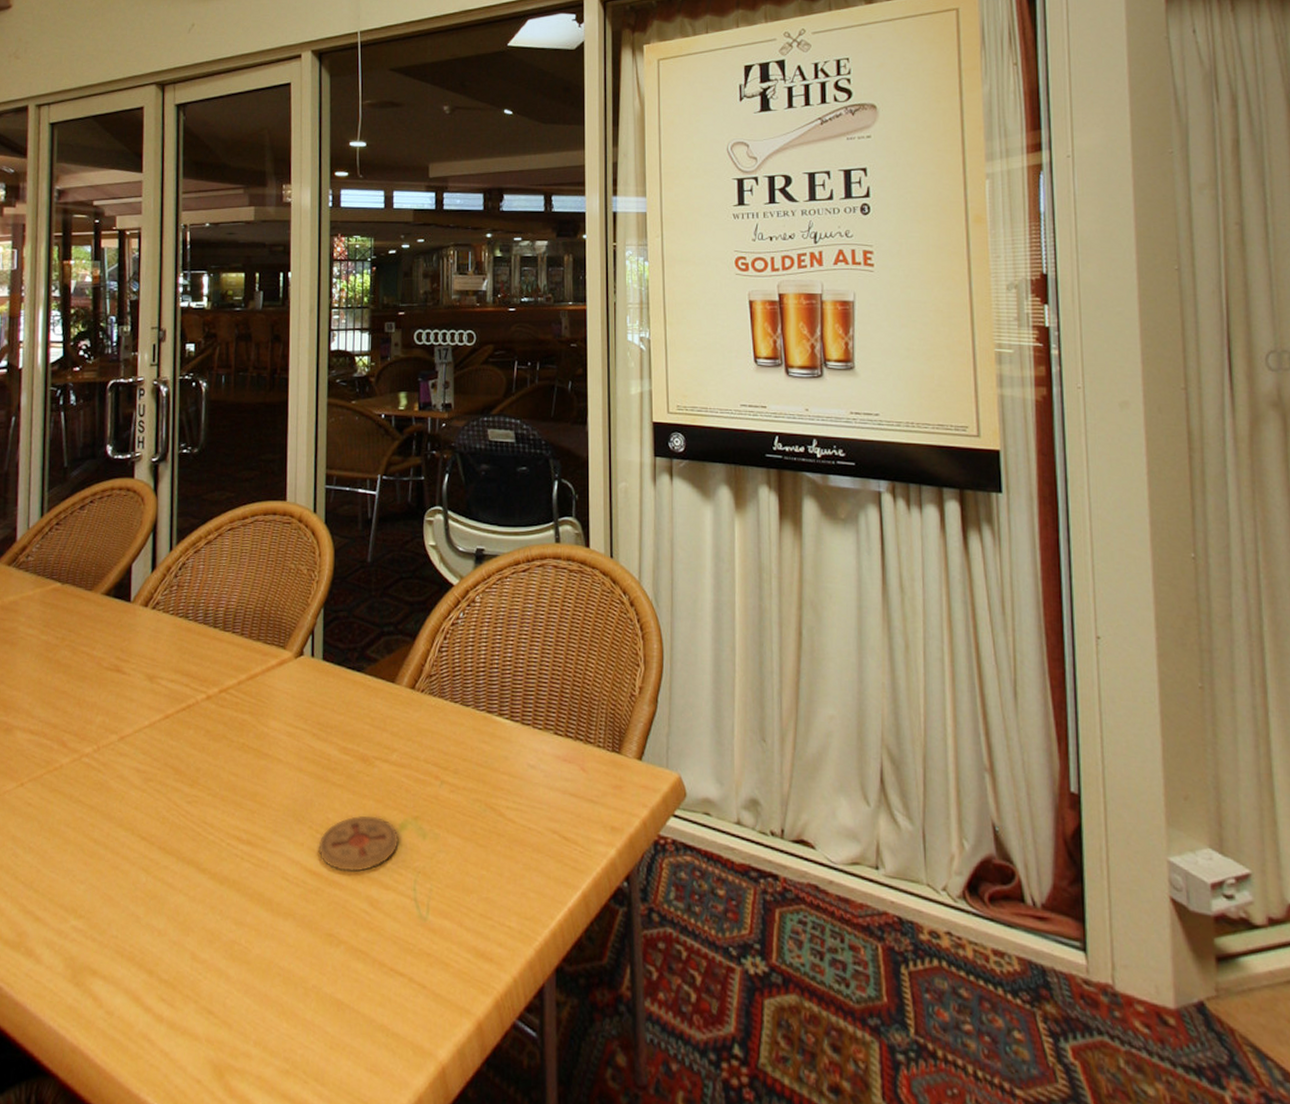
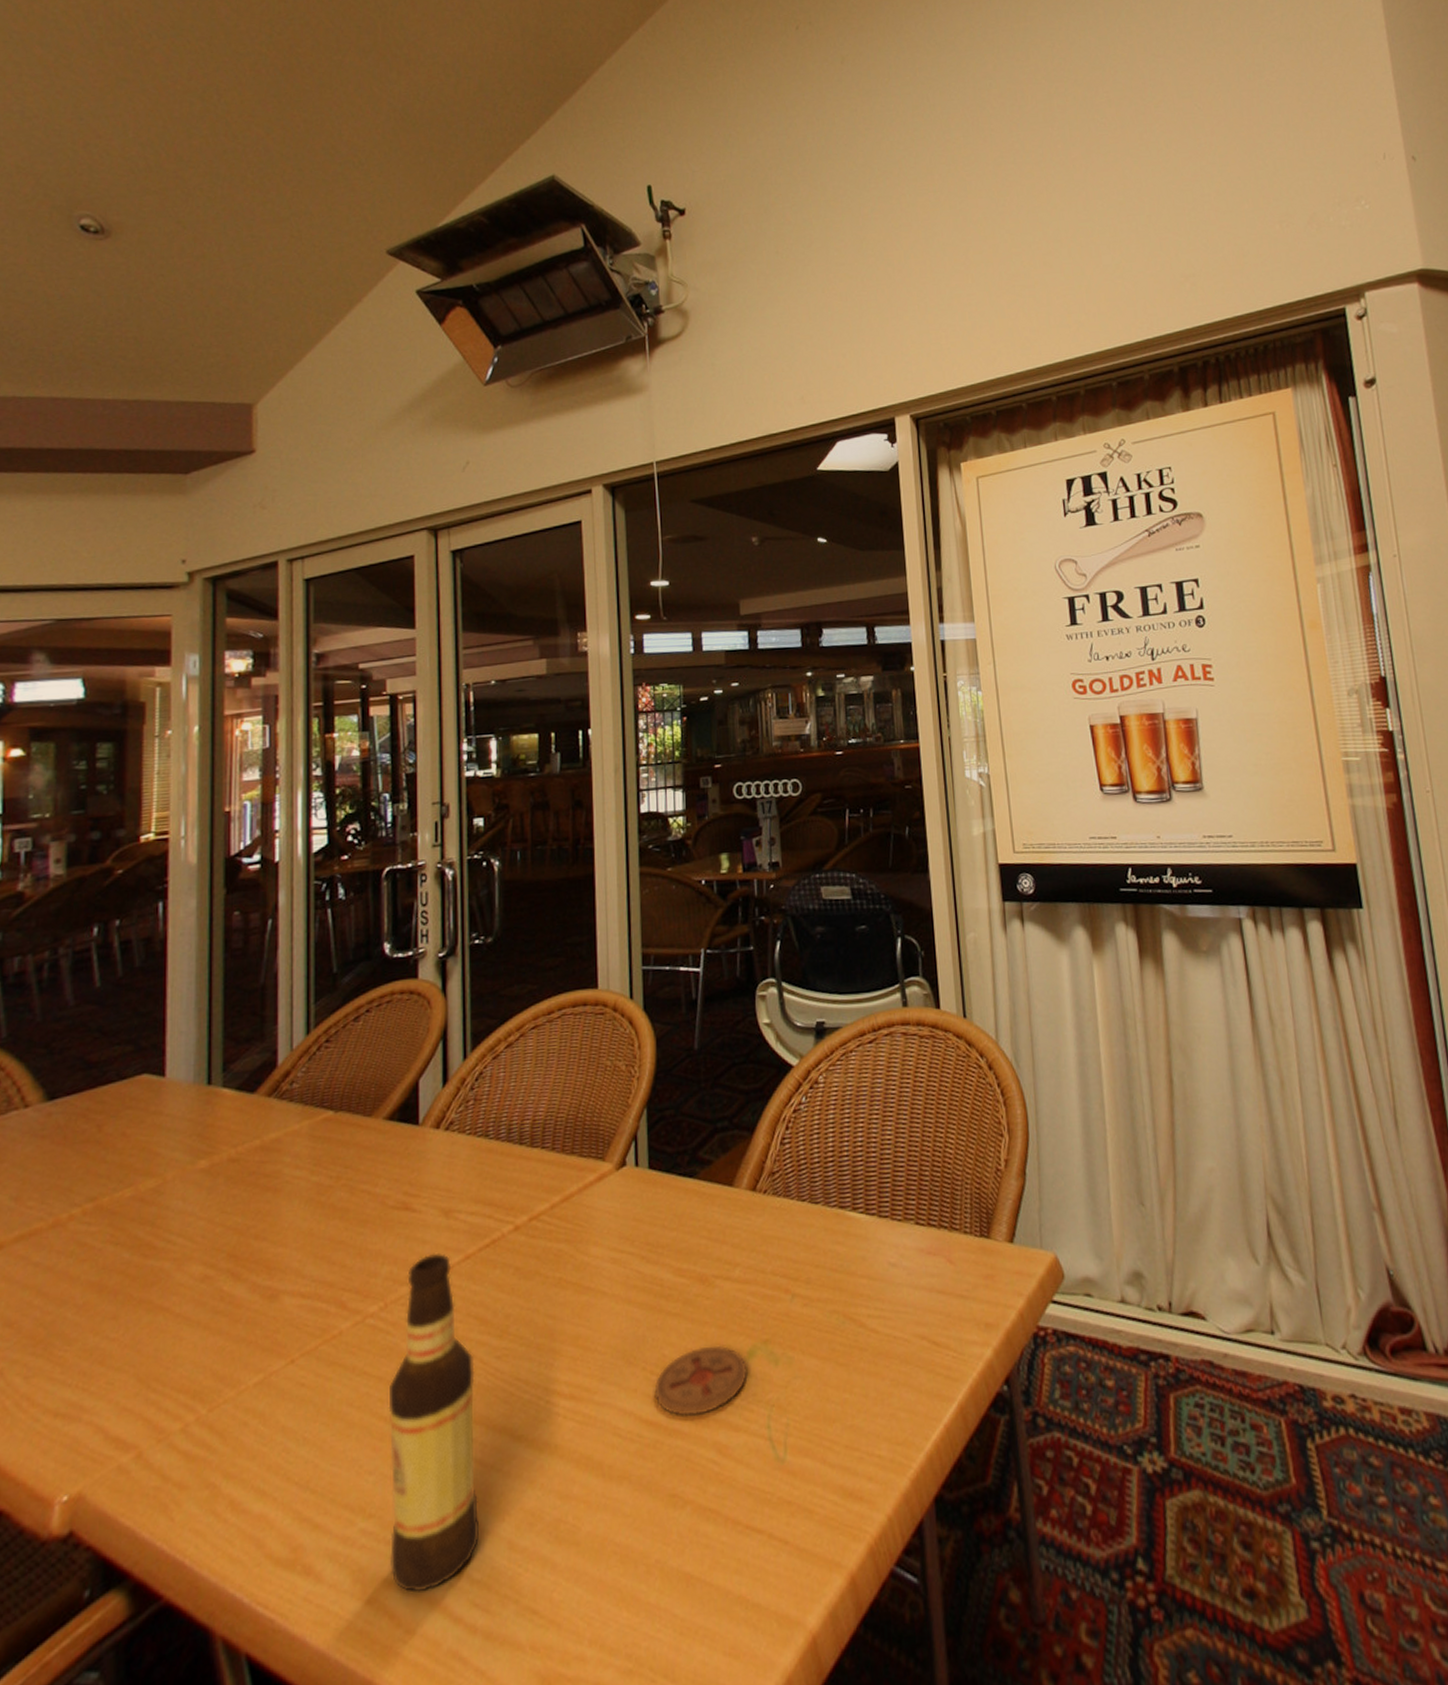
bottle: none [95,710,169,983] -> present [388,1252,480,1593]

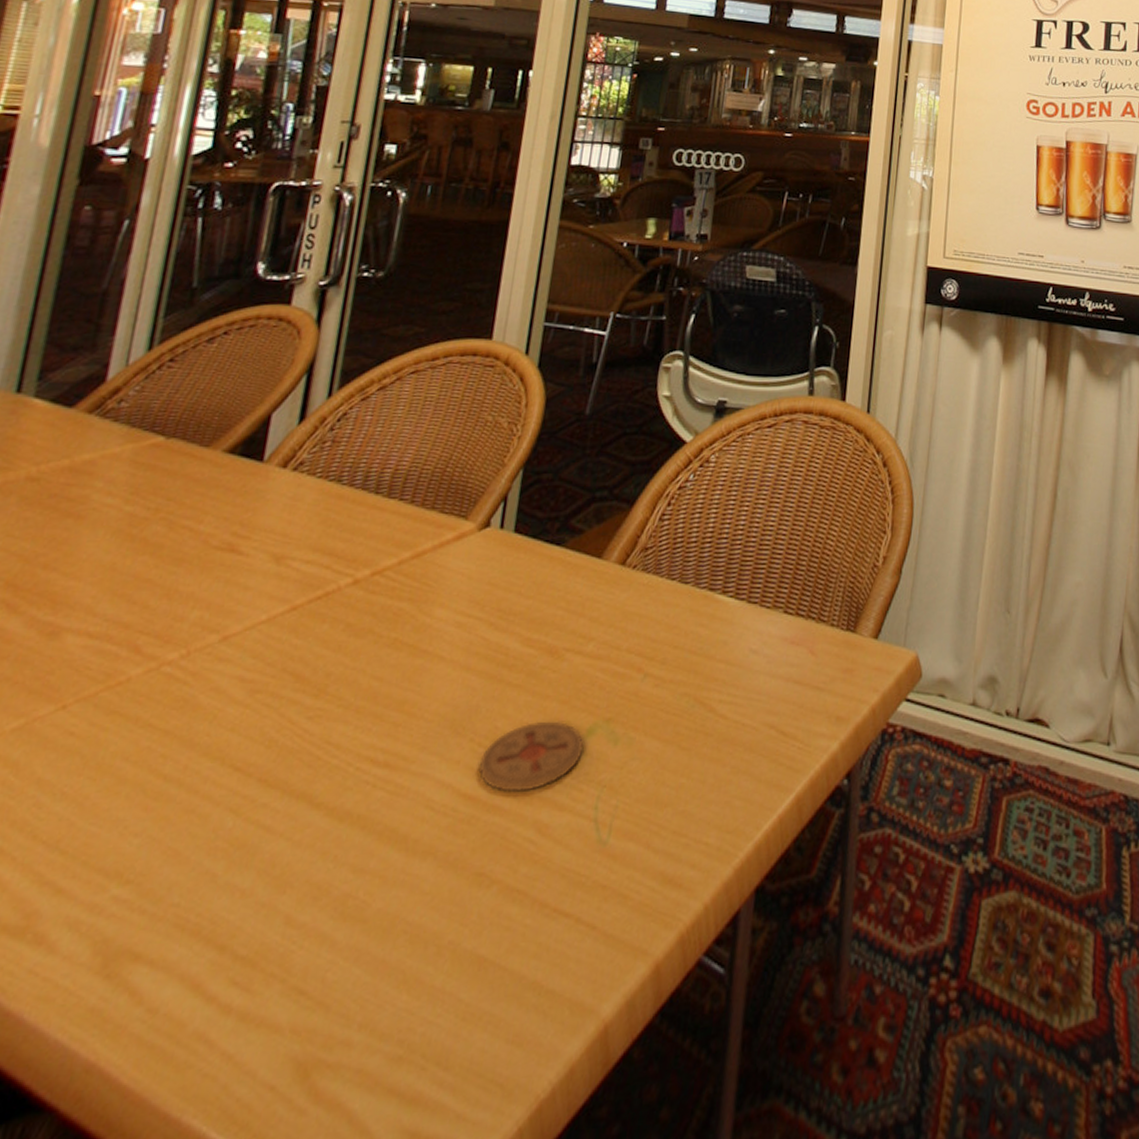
bottle: present [388,1252,480,1593] -> none [140,601,281,968]

